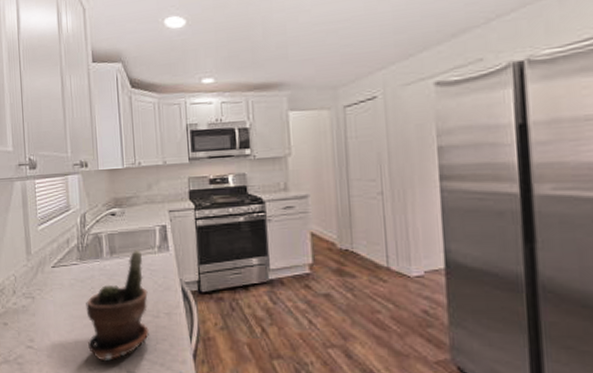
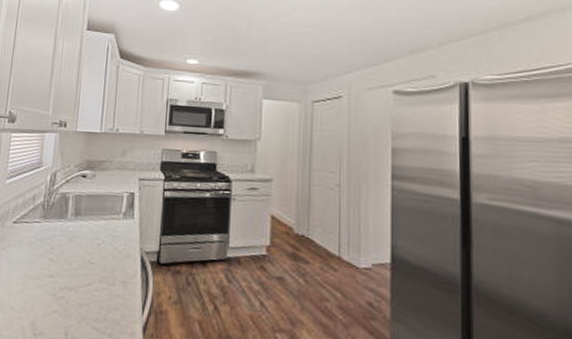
potted plant: present [86,249,149,362] -> none [37,213,107,327]

